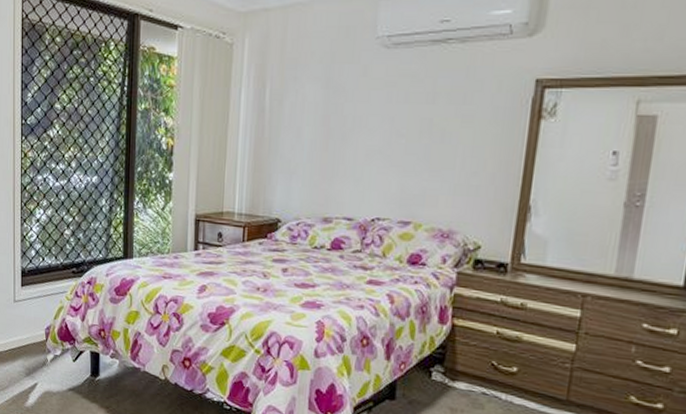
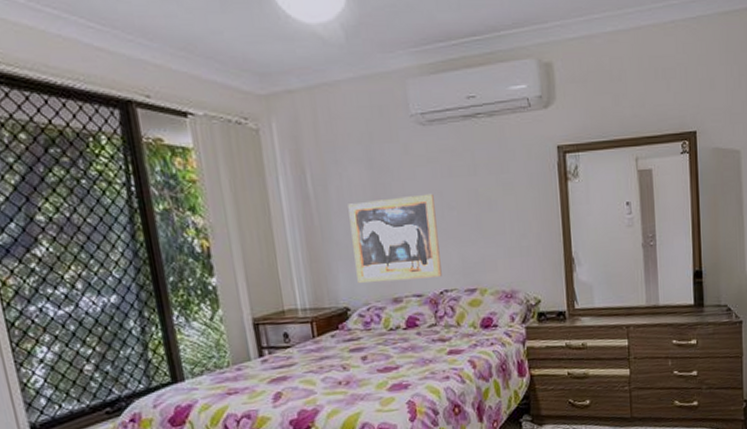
wall art: none [293,118,384,204] -> present [348,193,442,283]

